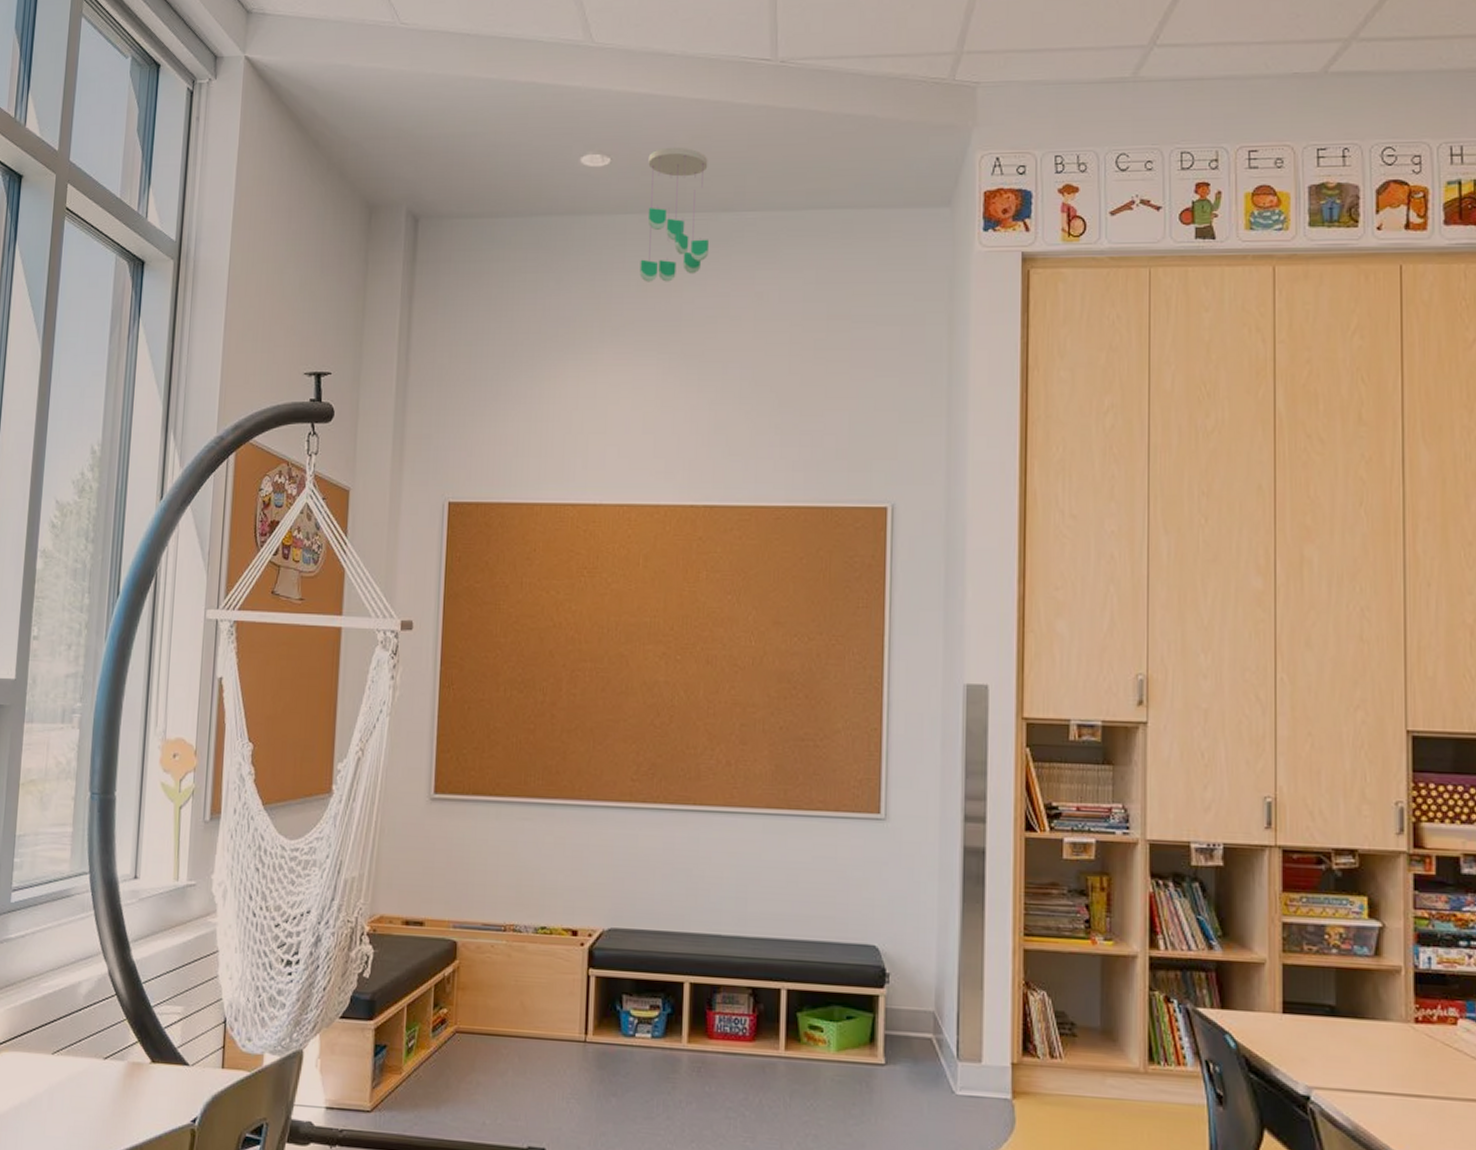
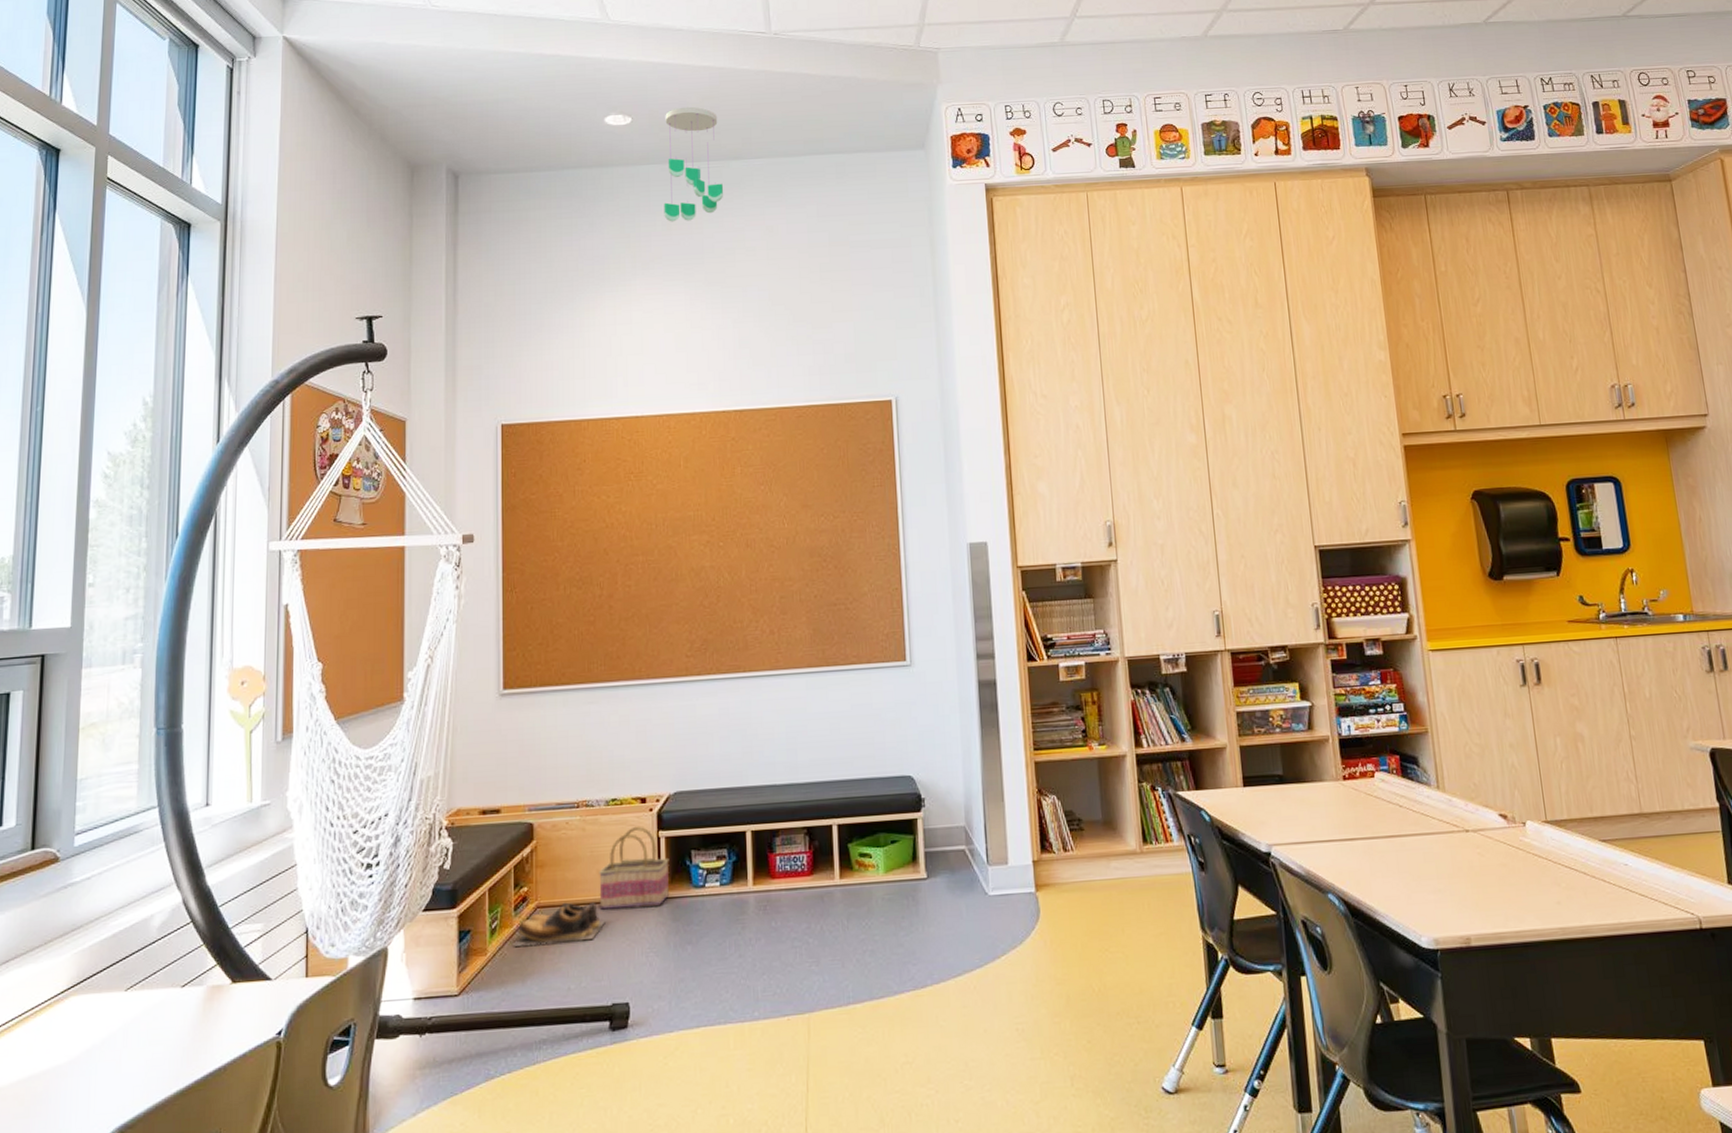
shoes: none [430,1030,526,1076] -> present [514,902,605,946]
basket: none [521,960,598,1049] -> present [599,826,670,911]

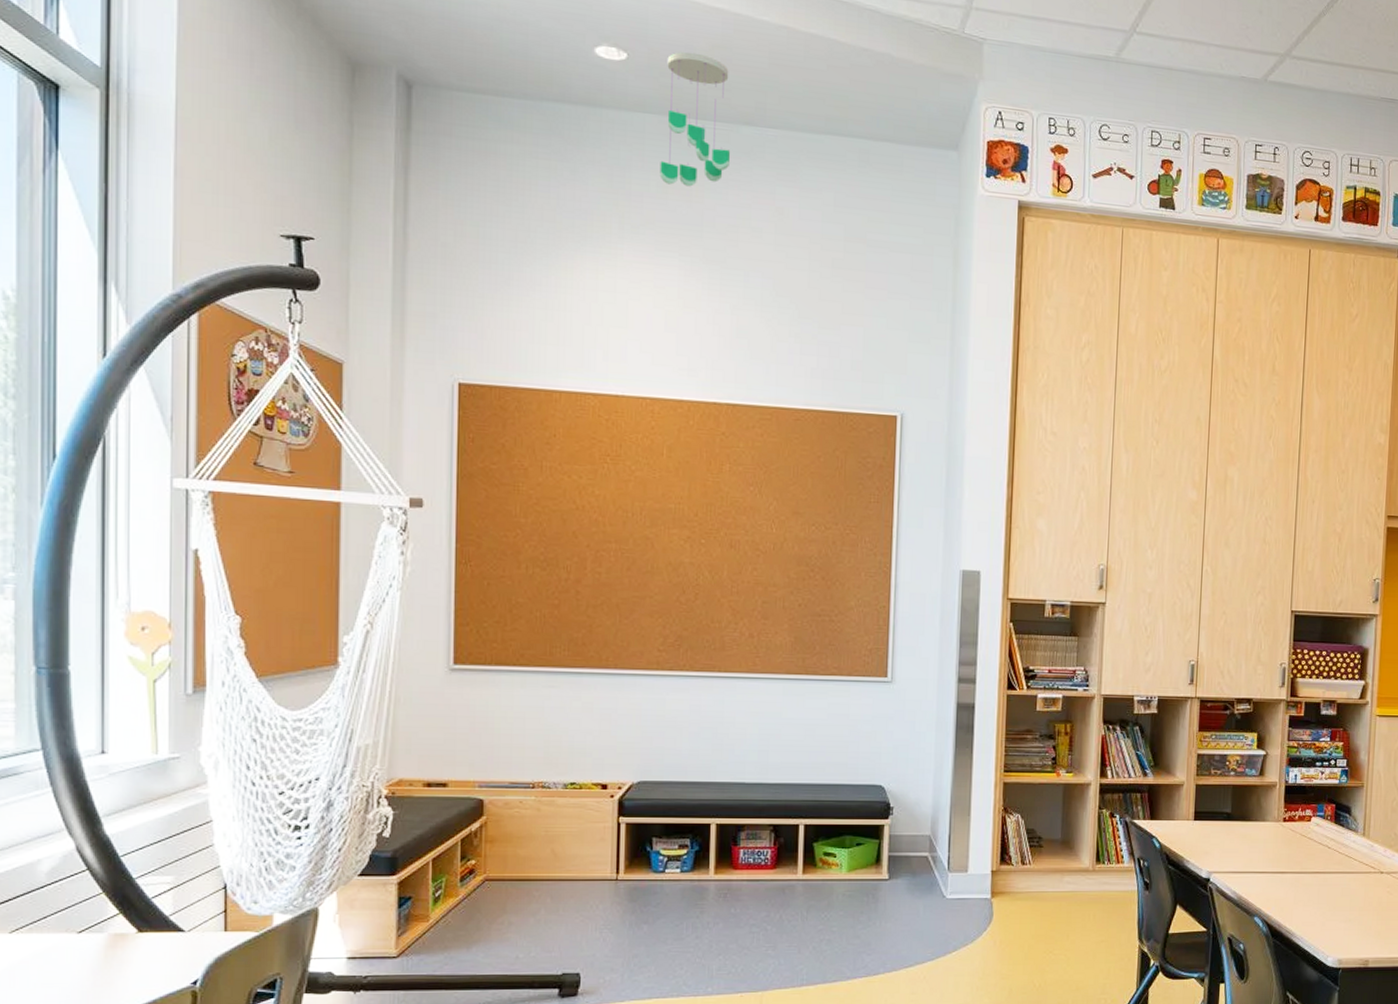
shoes: present [514,902,605,946] -> none [459,877,558,916]
basket: present [599,826,670,911] -> none [553,810,629,888]

